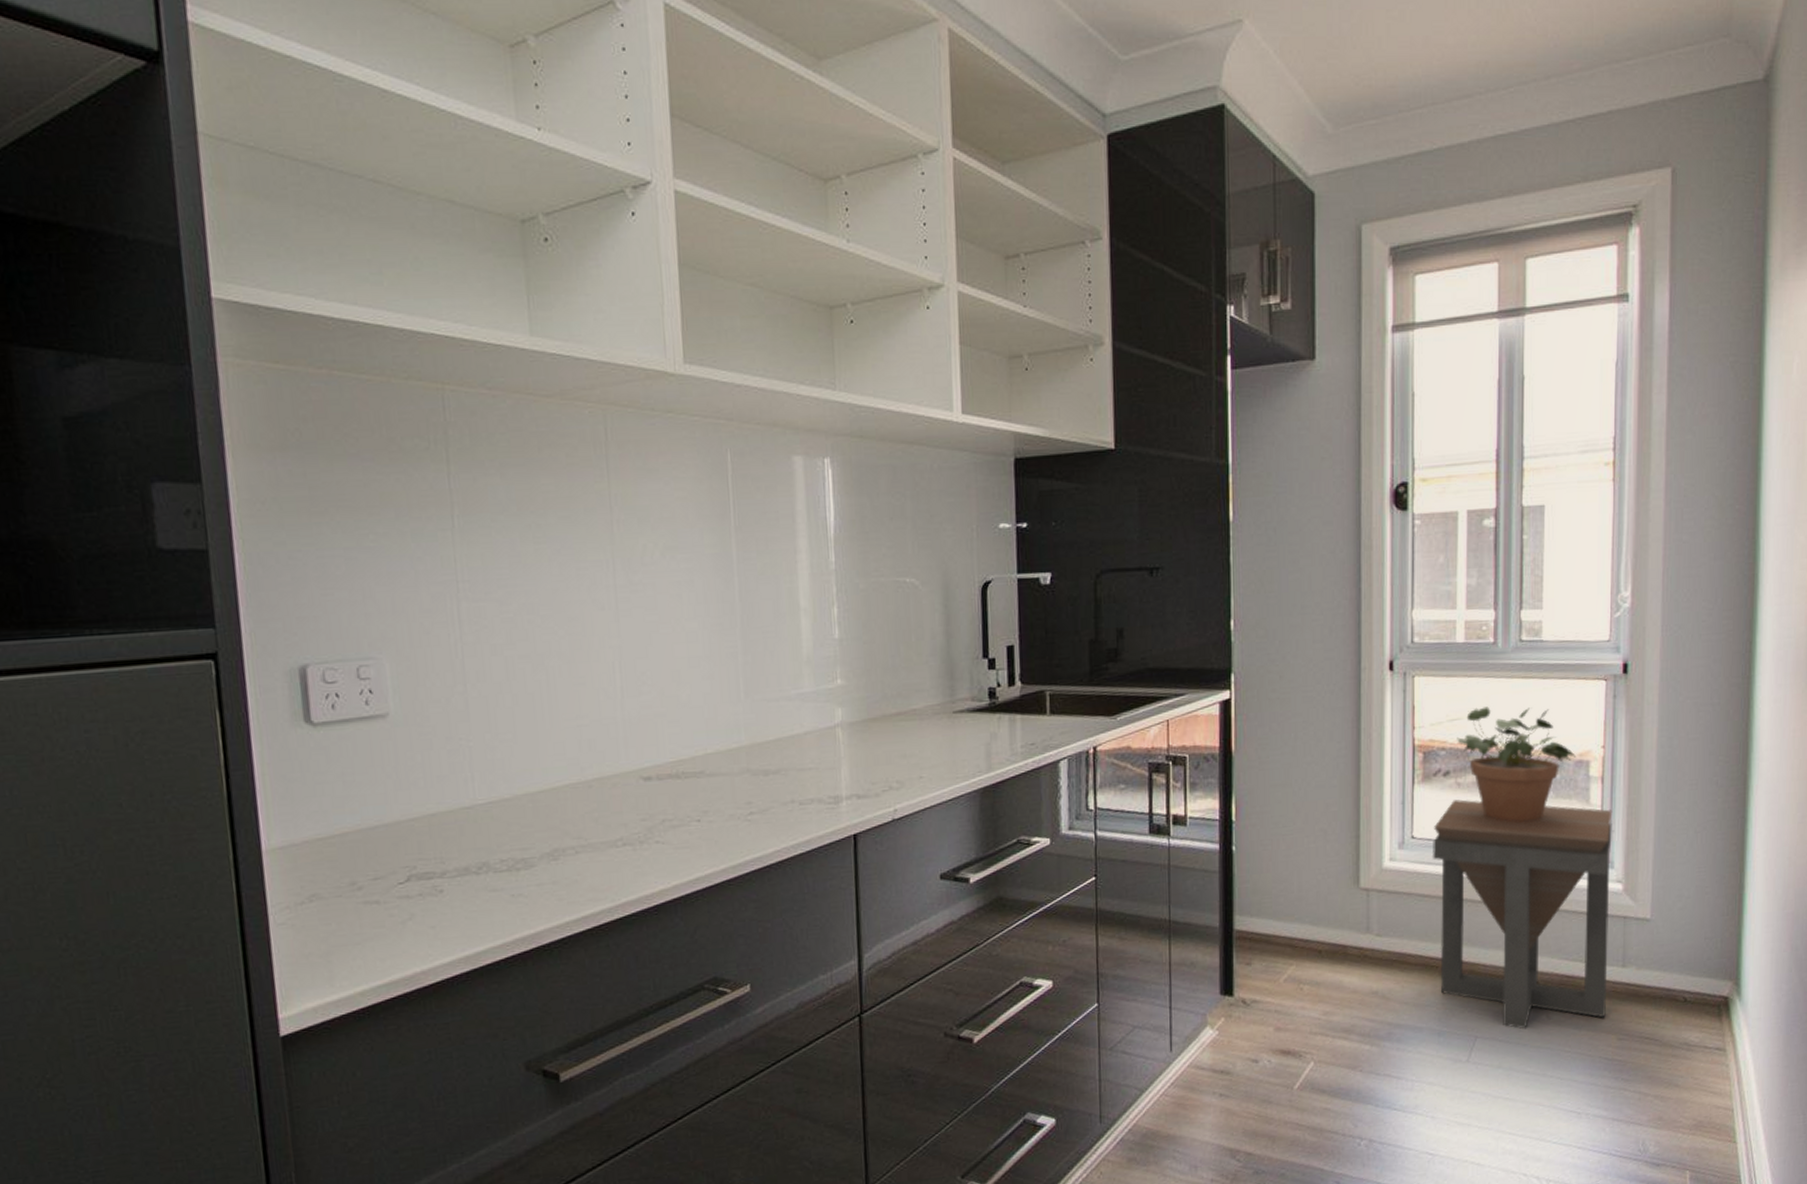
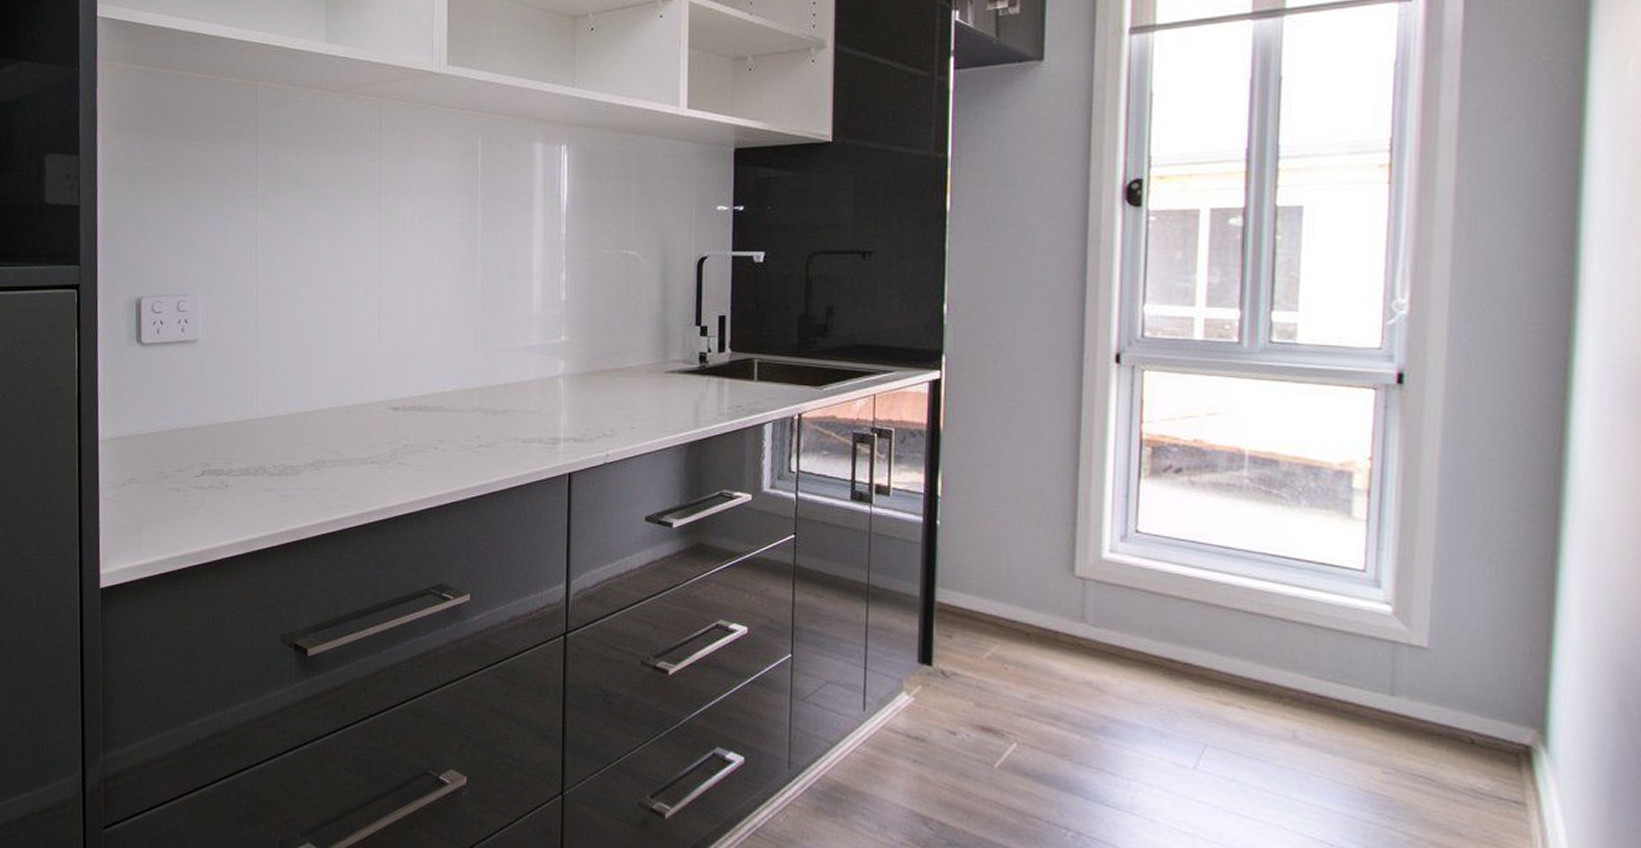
side table: present [1431,799,1613,1030] -> none [1158,498,1381,747]
potted plant: present [1457,706,1577,822] -> none [1192,406,1337,529]

